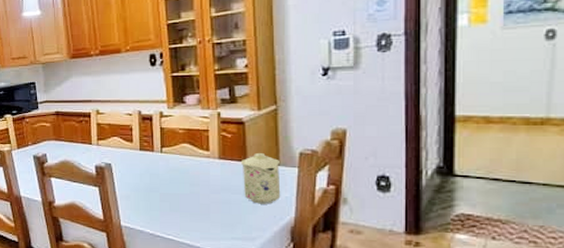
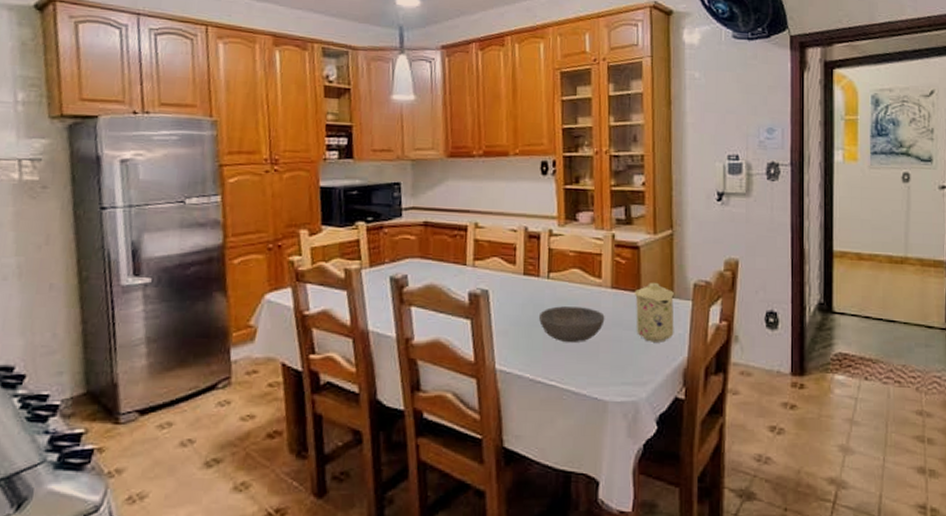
bowl: none [154,175,214,204] -> present [538,306,605,342]

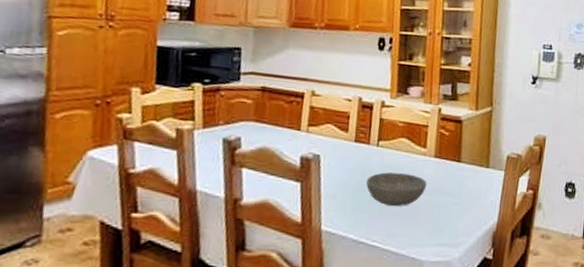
mug: present [634,283,674,343] -> none [454,154,489,208]

